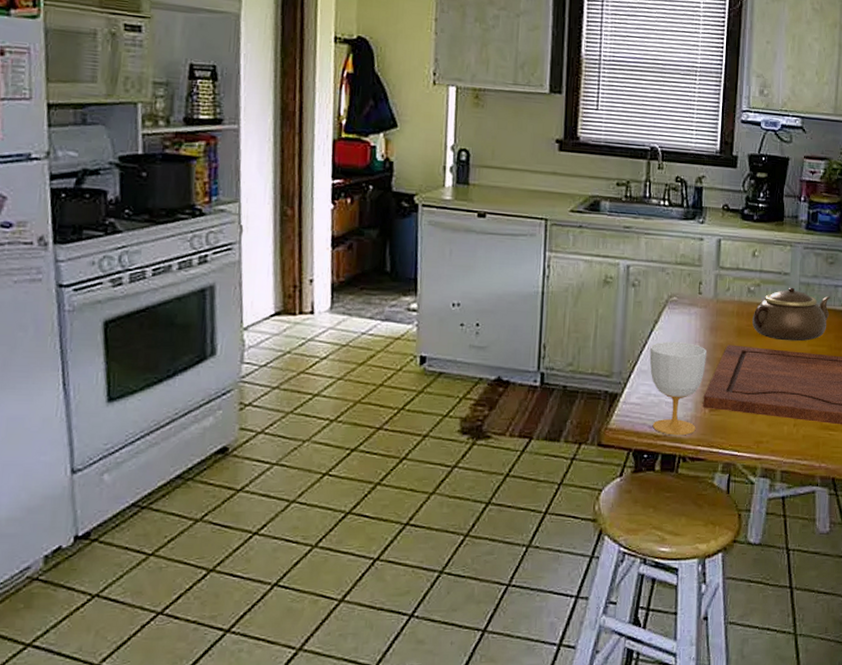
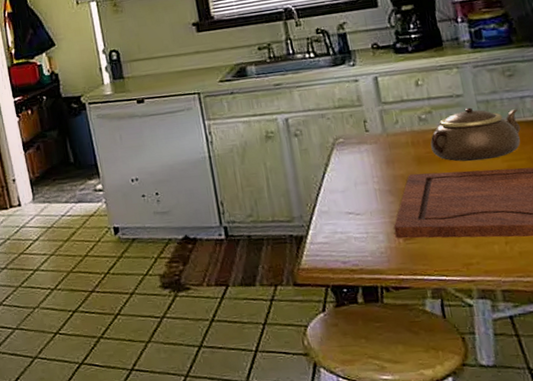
cup: present [649,341,708,436] -> none [326,179,394,268]

